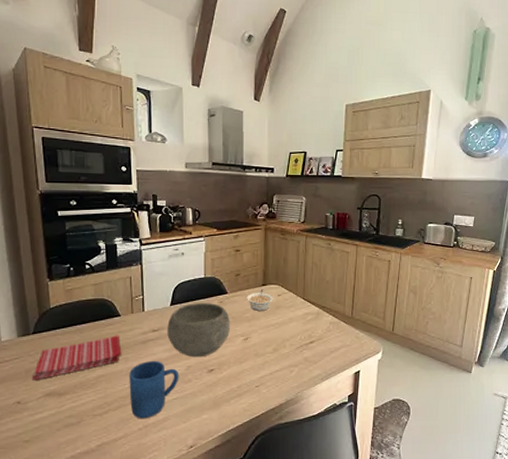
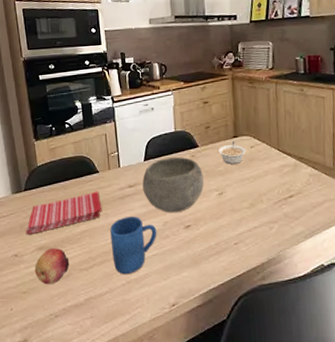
fruit: none [40,394,82,432] -> present [34,248,70,285]

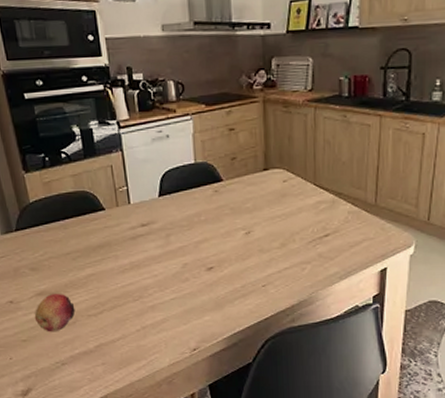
dish towel: present [25,191,102,236] -> none [20,230,111,281]
mug: present [110,217,157,275] -> none [121,258,175,320]
bowl: present [142,157,205,213] -> none [157,192,230,255]
legume: present [218,140,246,164] -> none [246,173,277,200]

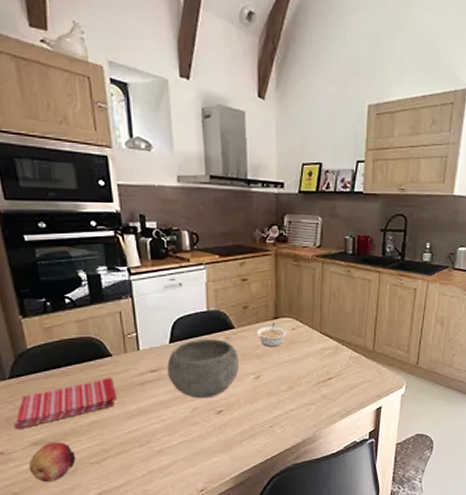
dish towel: none [20,230,111,281] -> present [13,377,117,430]
bowl: none [157,192,230,255] -> present [167,339,240,399]
legume: none [246,173,277,200] -> present [257,322,286,347]

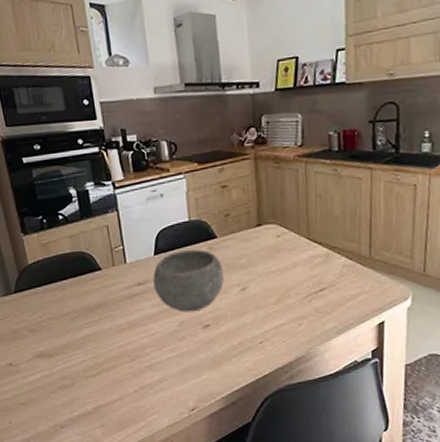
dish towel: present [13,377,117,430] -> none [19,290,108,343]
fruit: present [28,442,76,483] -> none [33,355,74,395]
legume: present [257,322,286,347] -> none [240,229,271,256]

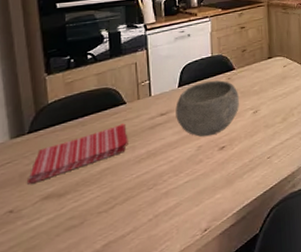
dish towel: none [19,290,108,343] -> present [26,123,128,186]

